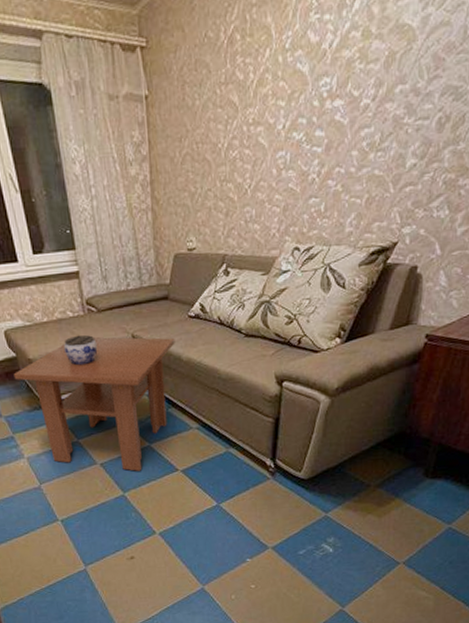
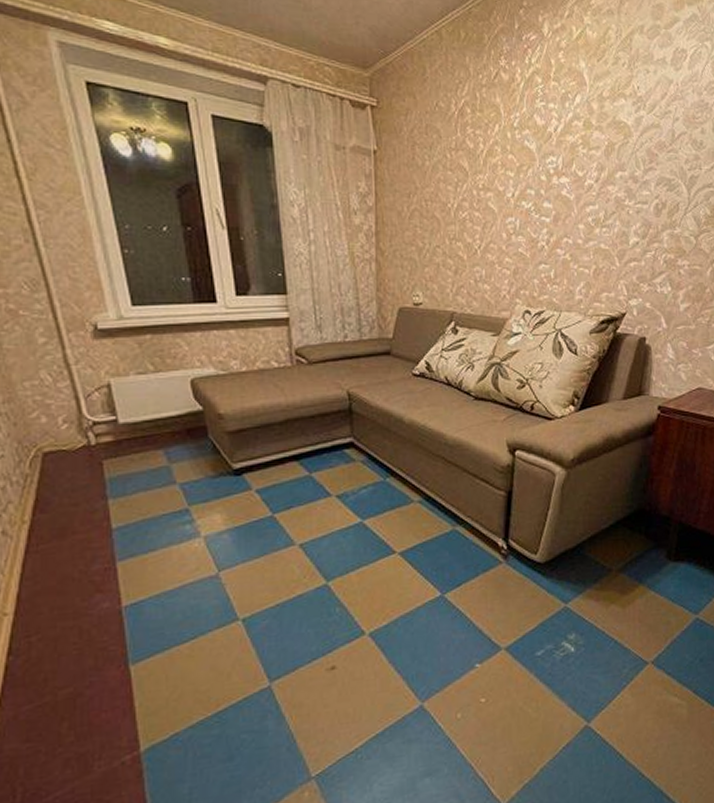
coffee table: present [13,337,175,471] -> none [197,392,397,554]
jar: present [64,334,98,366] -> none [265,388,306,424]

